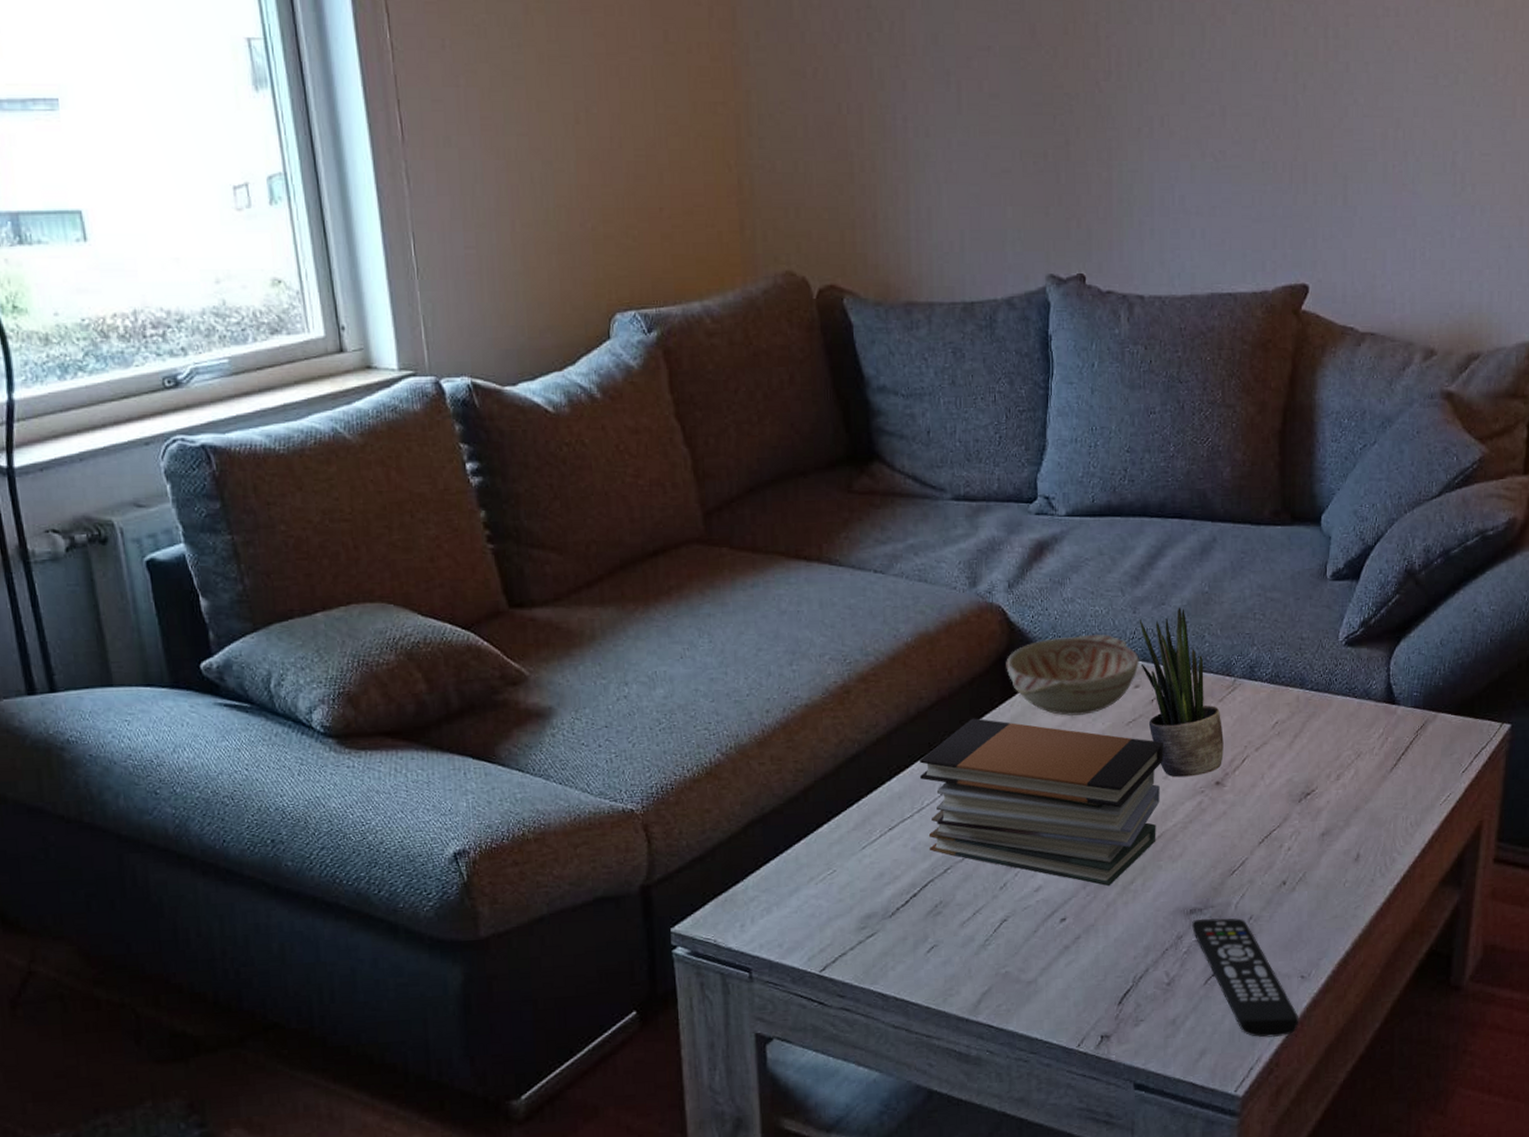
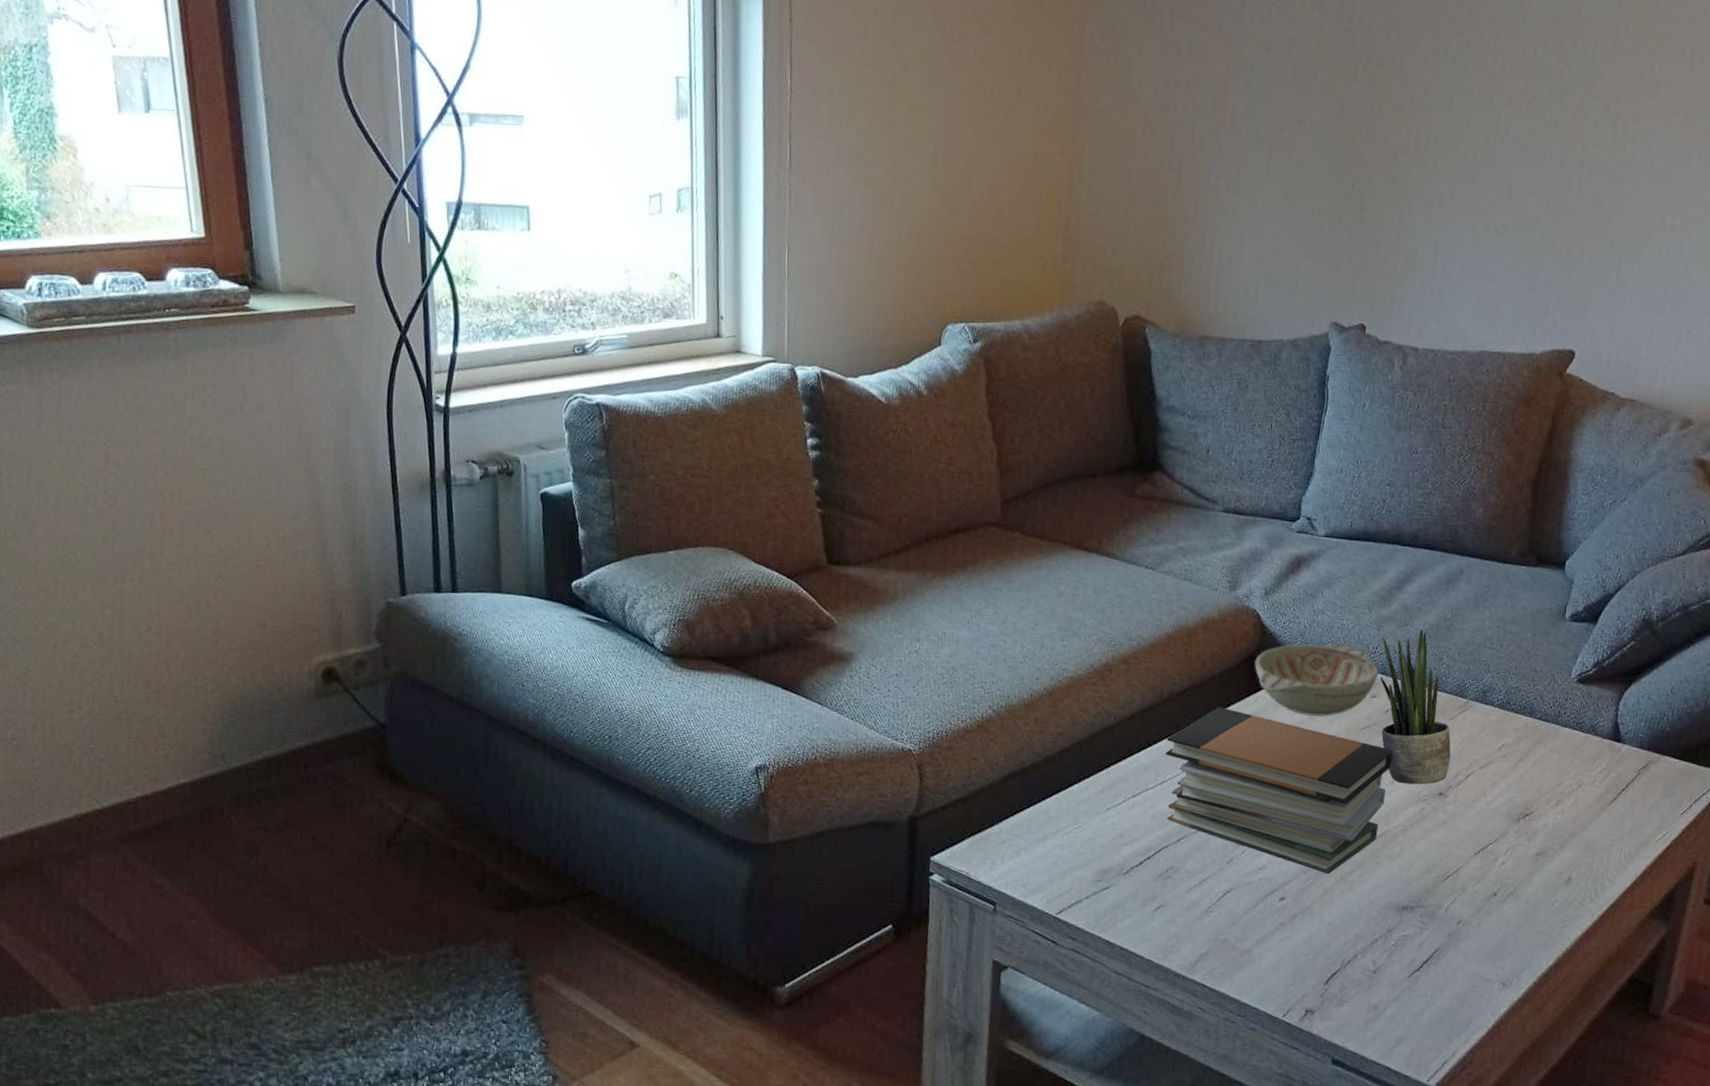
remote control: present [1192,918,1299,1038] -> none [1402,917,1497,1037]

